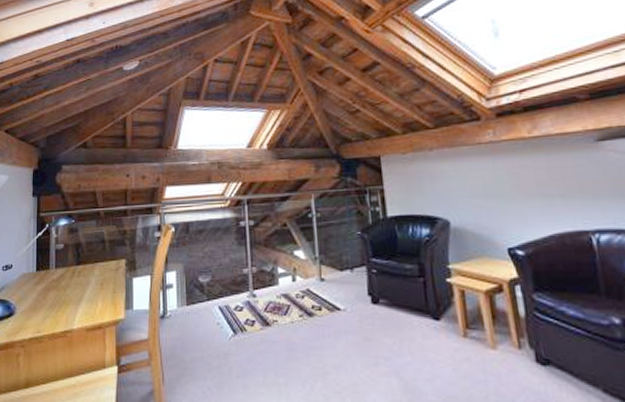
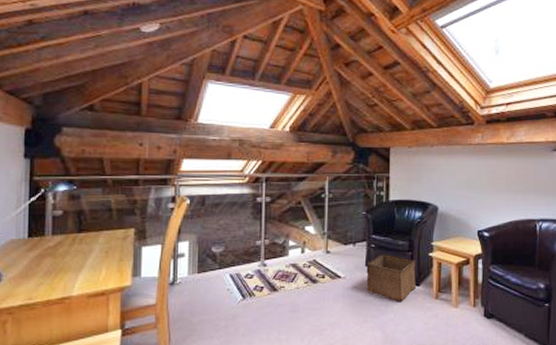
storage bin: none [369,281,435,341] -> present [366,254,416,302]

